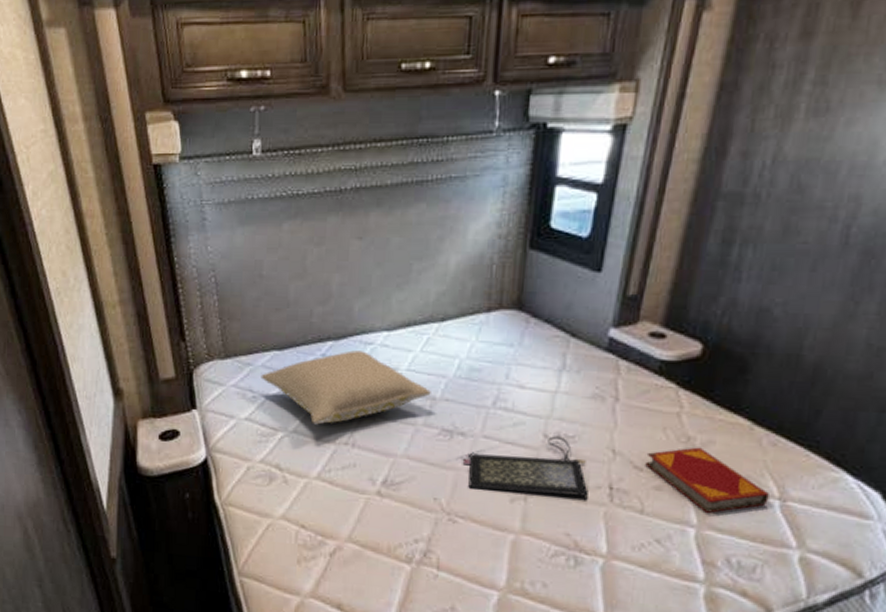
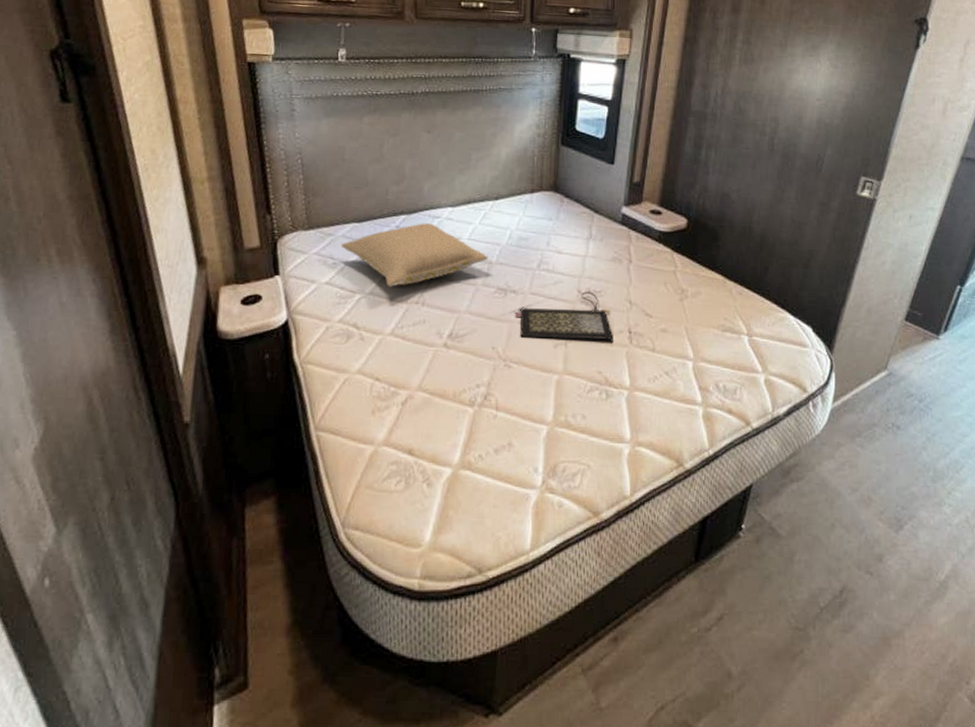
hardback book: present [645,447,769,513] -> none [654,297,740,348]

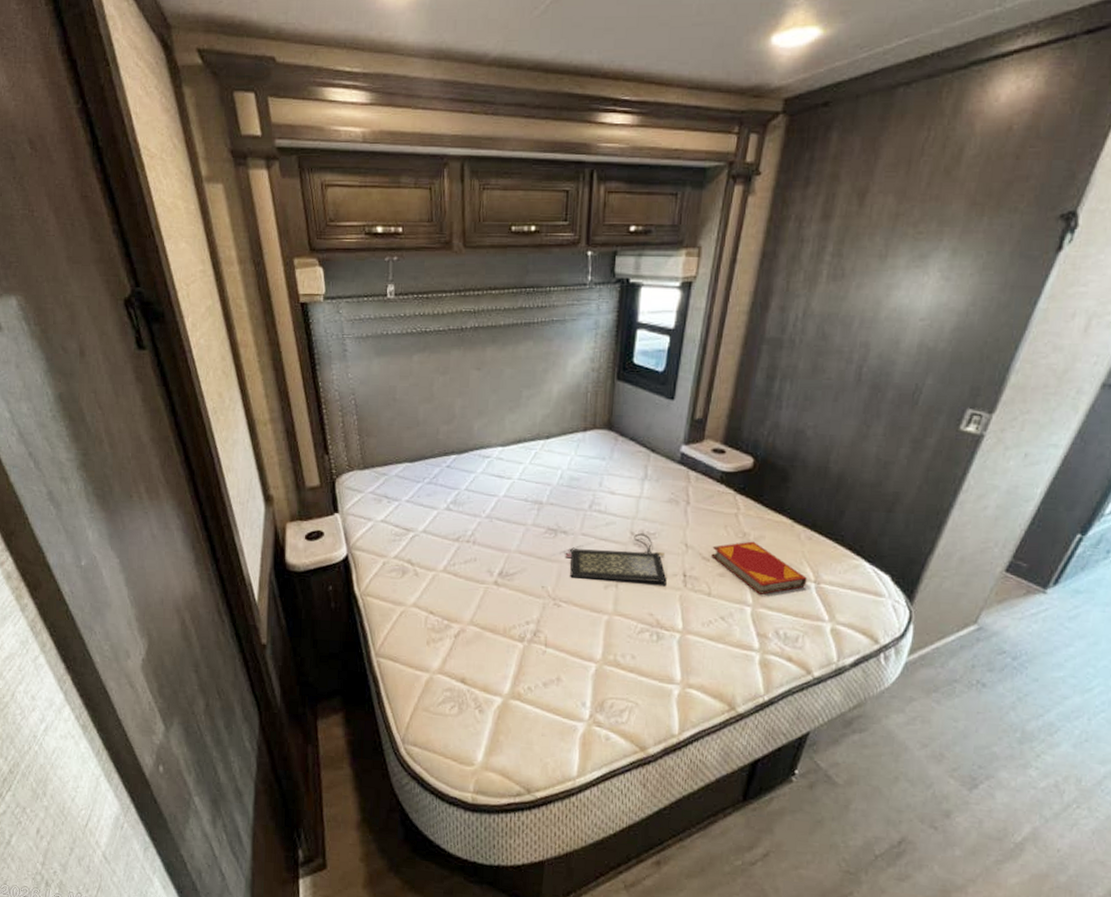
pillow: present [341,223,488,287] -> none [394,463,539,526]
hardback book: none [654,297,740,348] -> present [711,541,807,594]

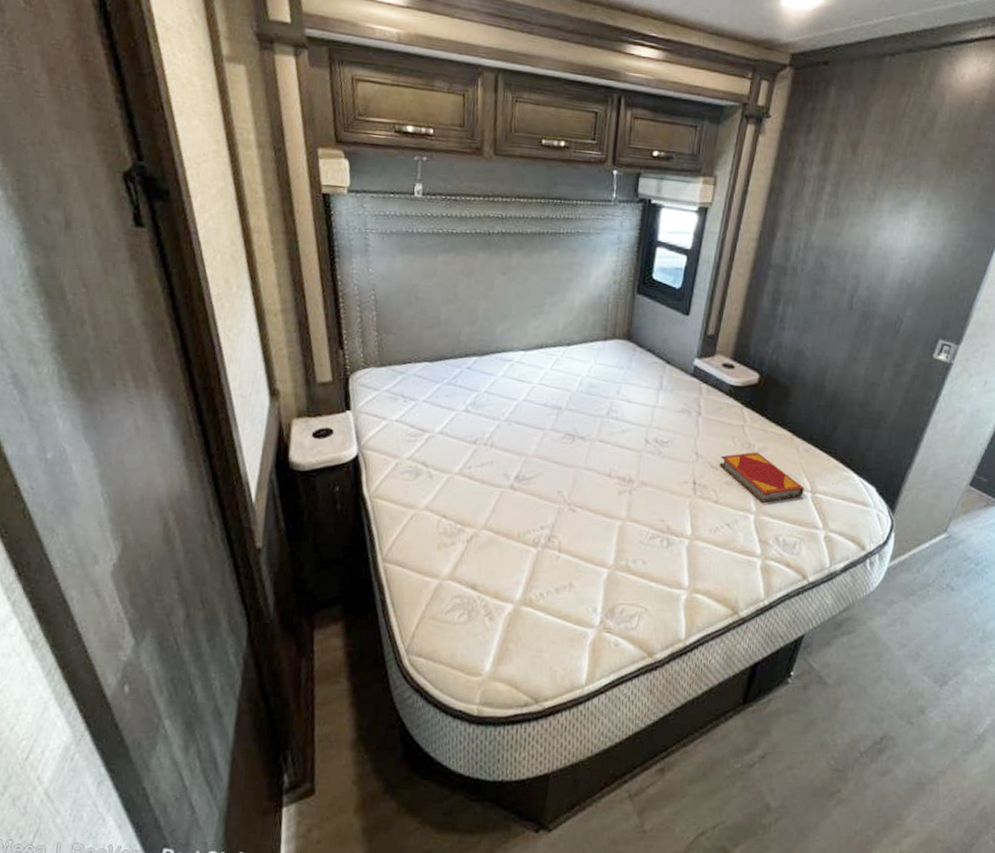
clutch bag: present [565,533,667,583] -> none [581,441,678,490]

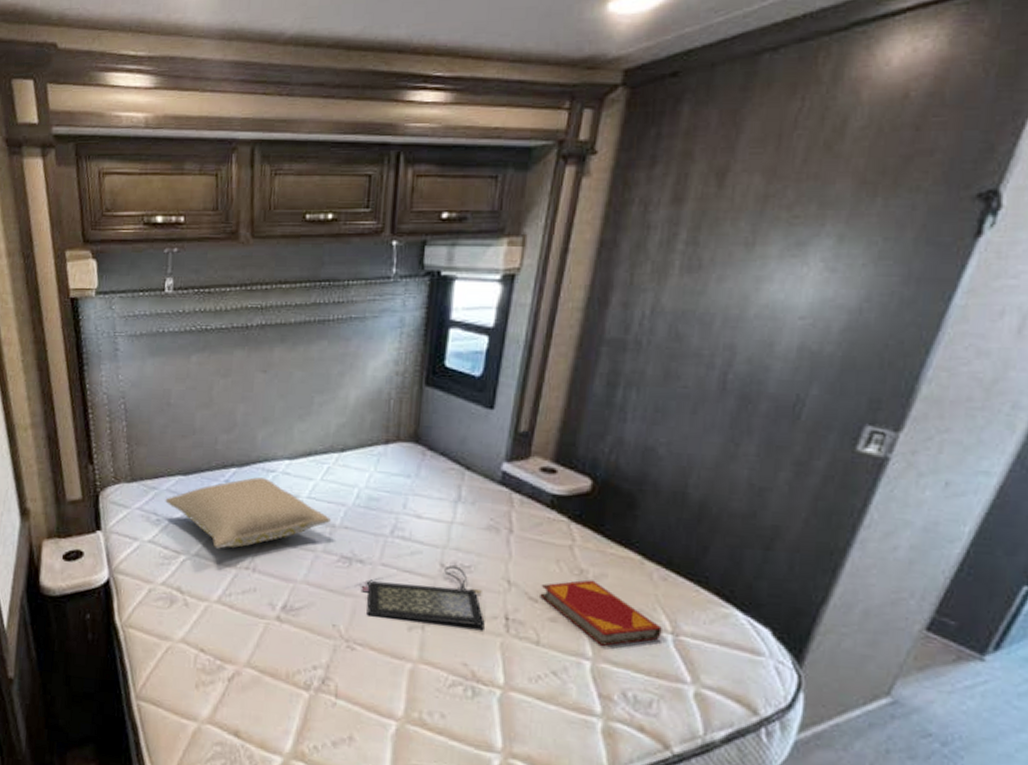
pillow: none [412,365,558,428] -> present [165,477,331,549]
clutch bag: none [581,441,678,490] -> present [361,565,485,627]

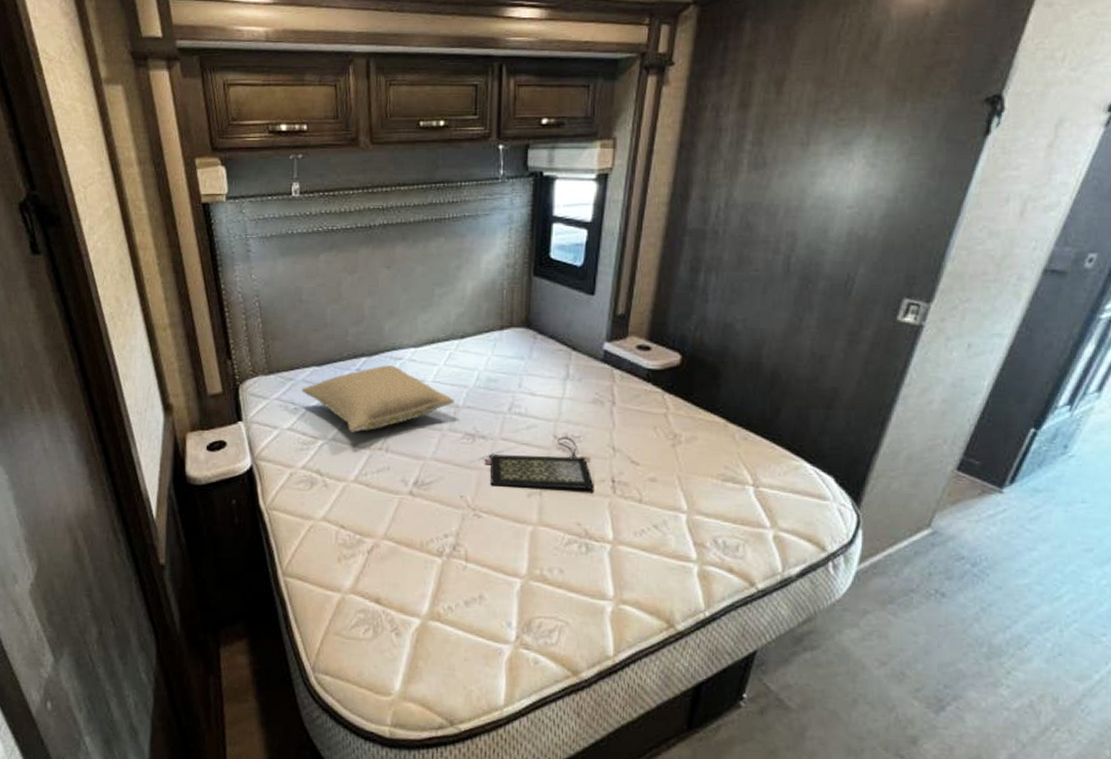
hardback book: present [540,579,662,646] -> none [641,443,744,500]

